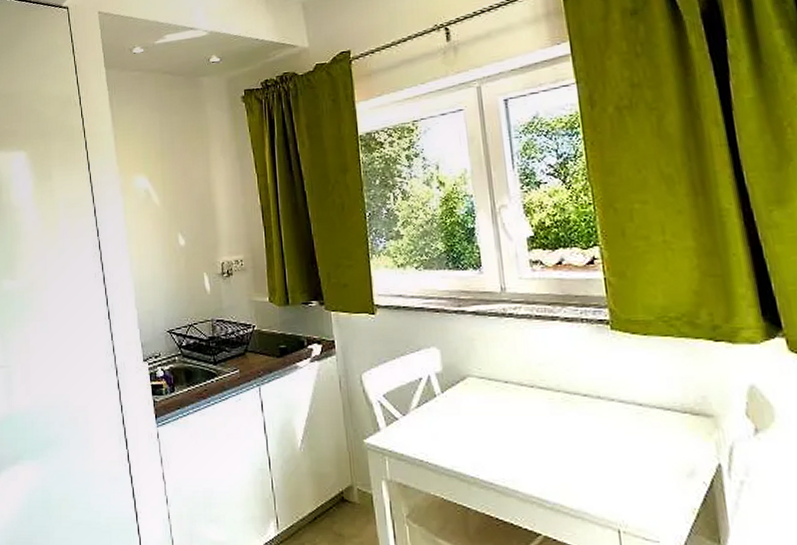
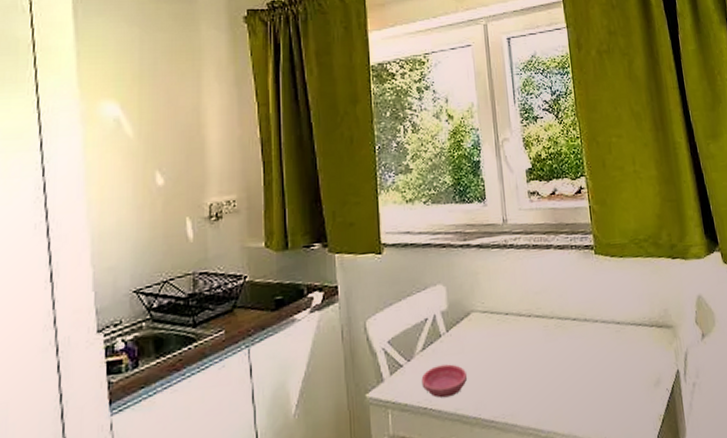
saucer: none [417,423,465,454] -> present [421,364,468,398]

